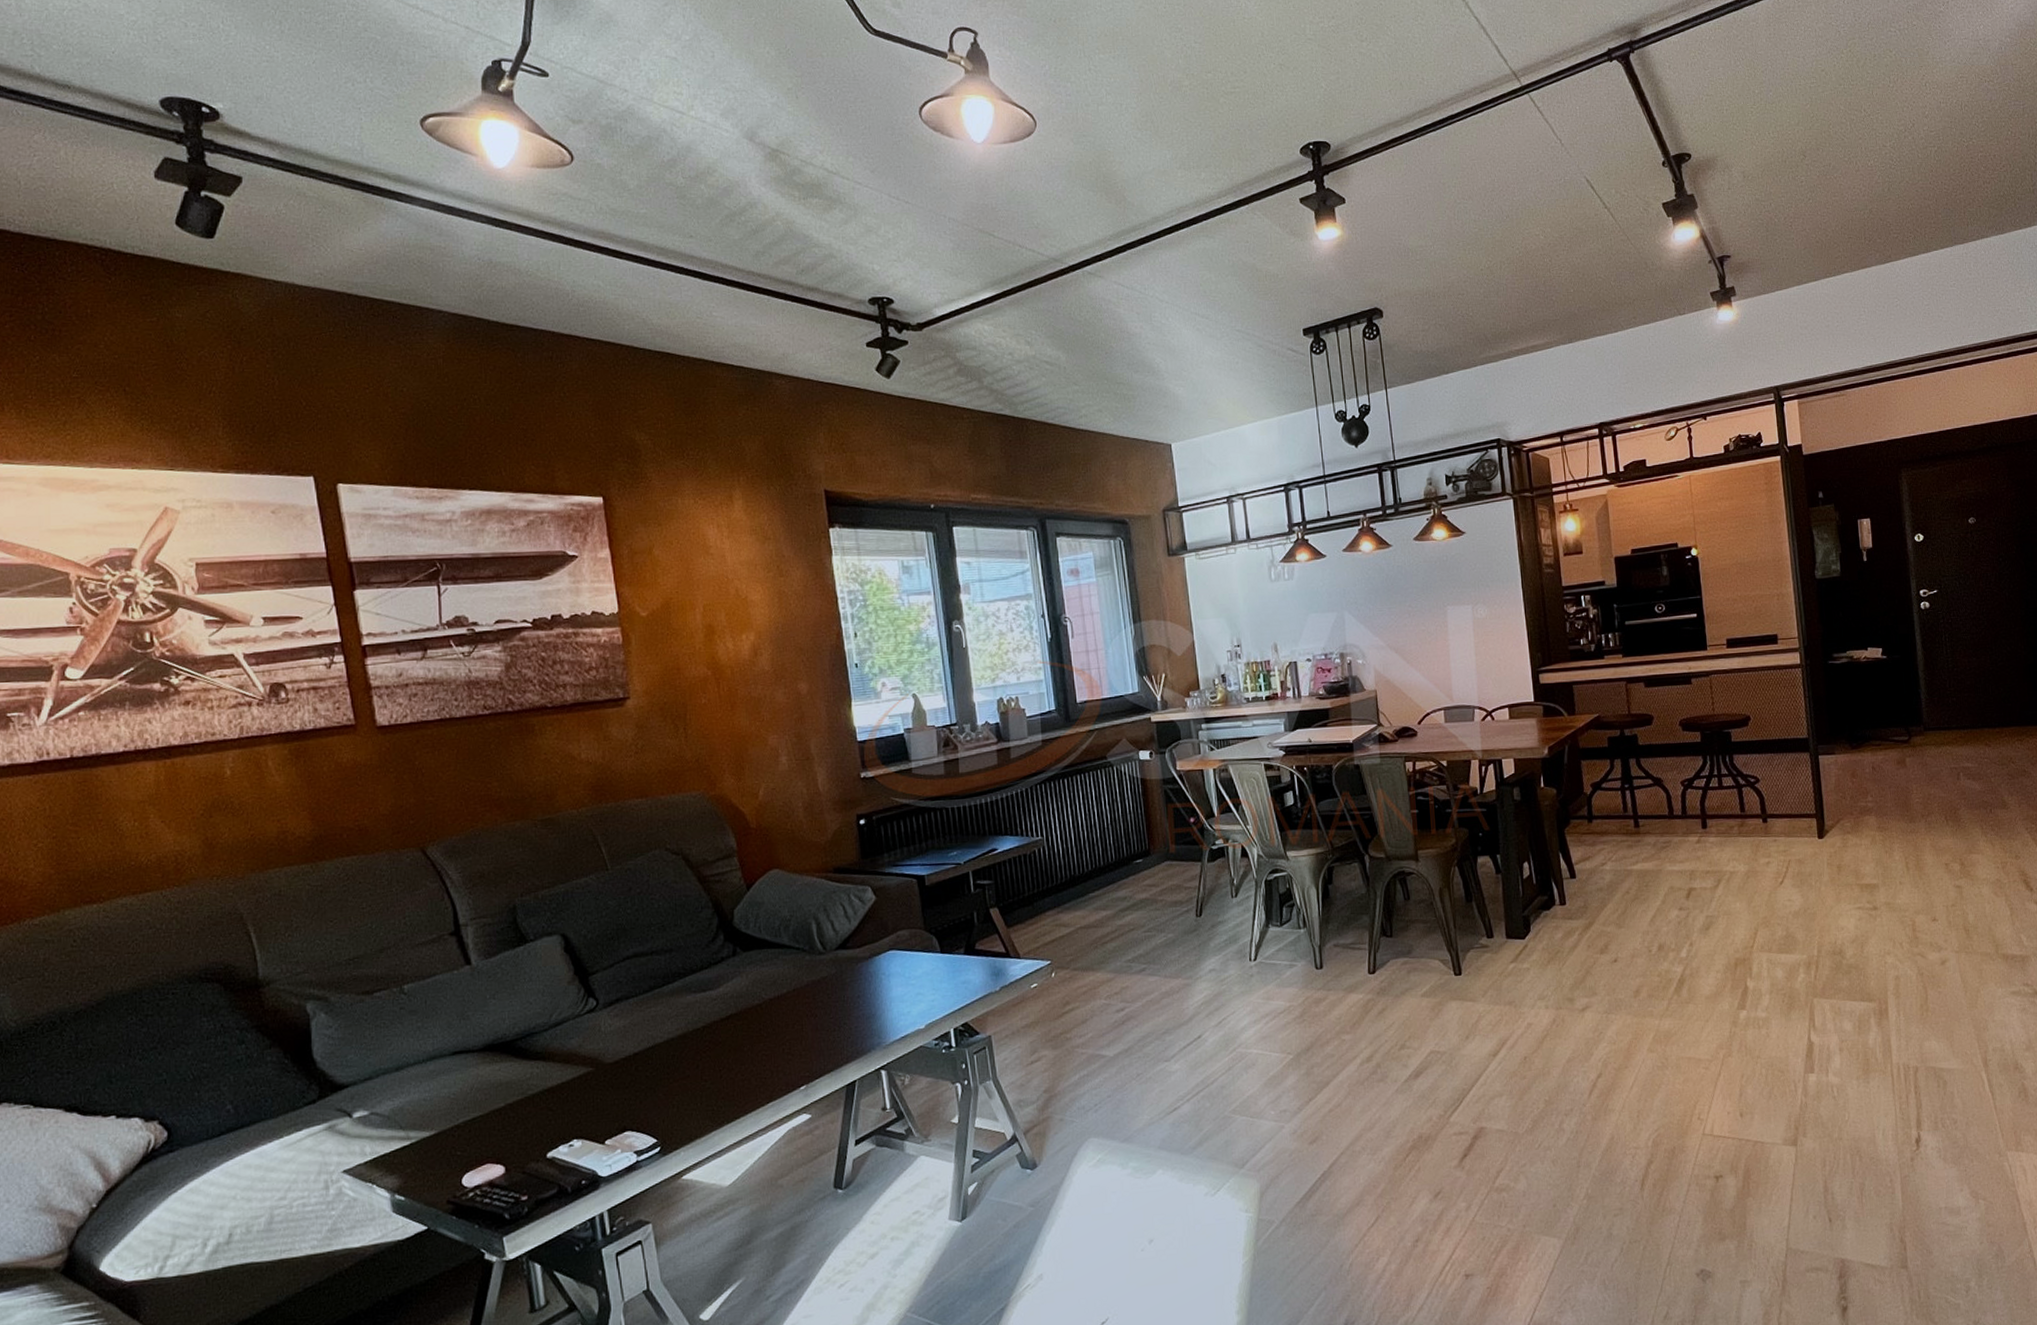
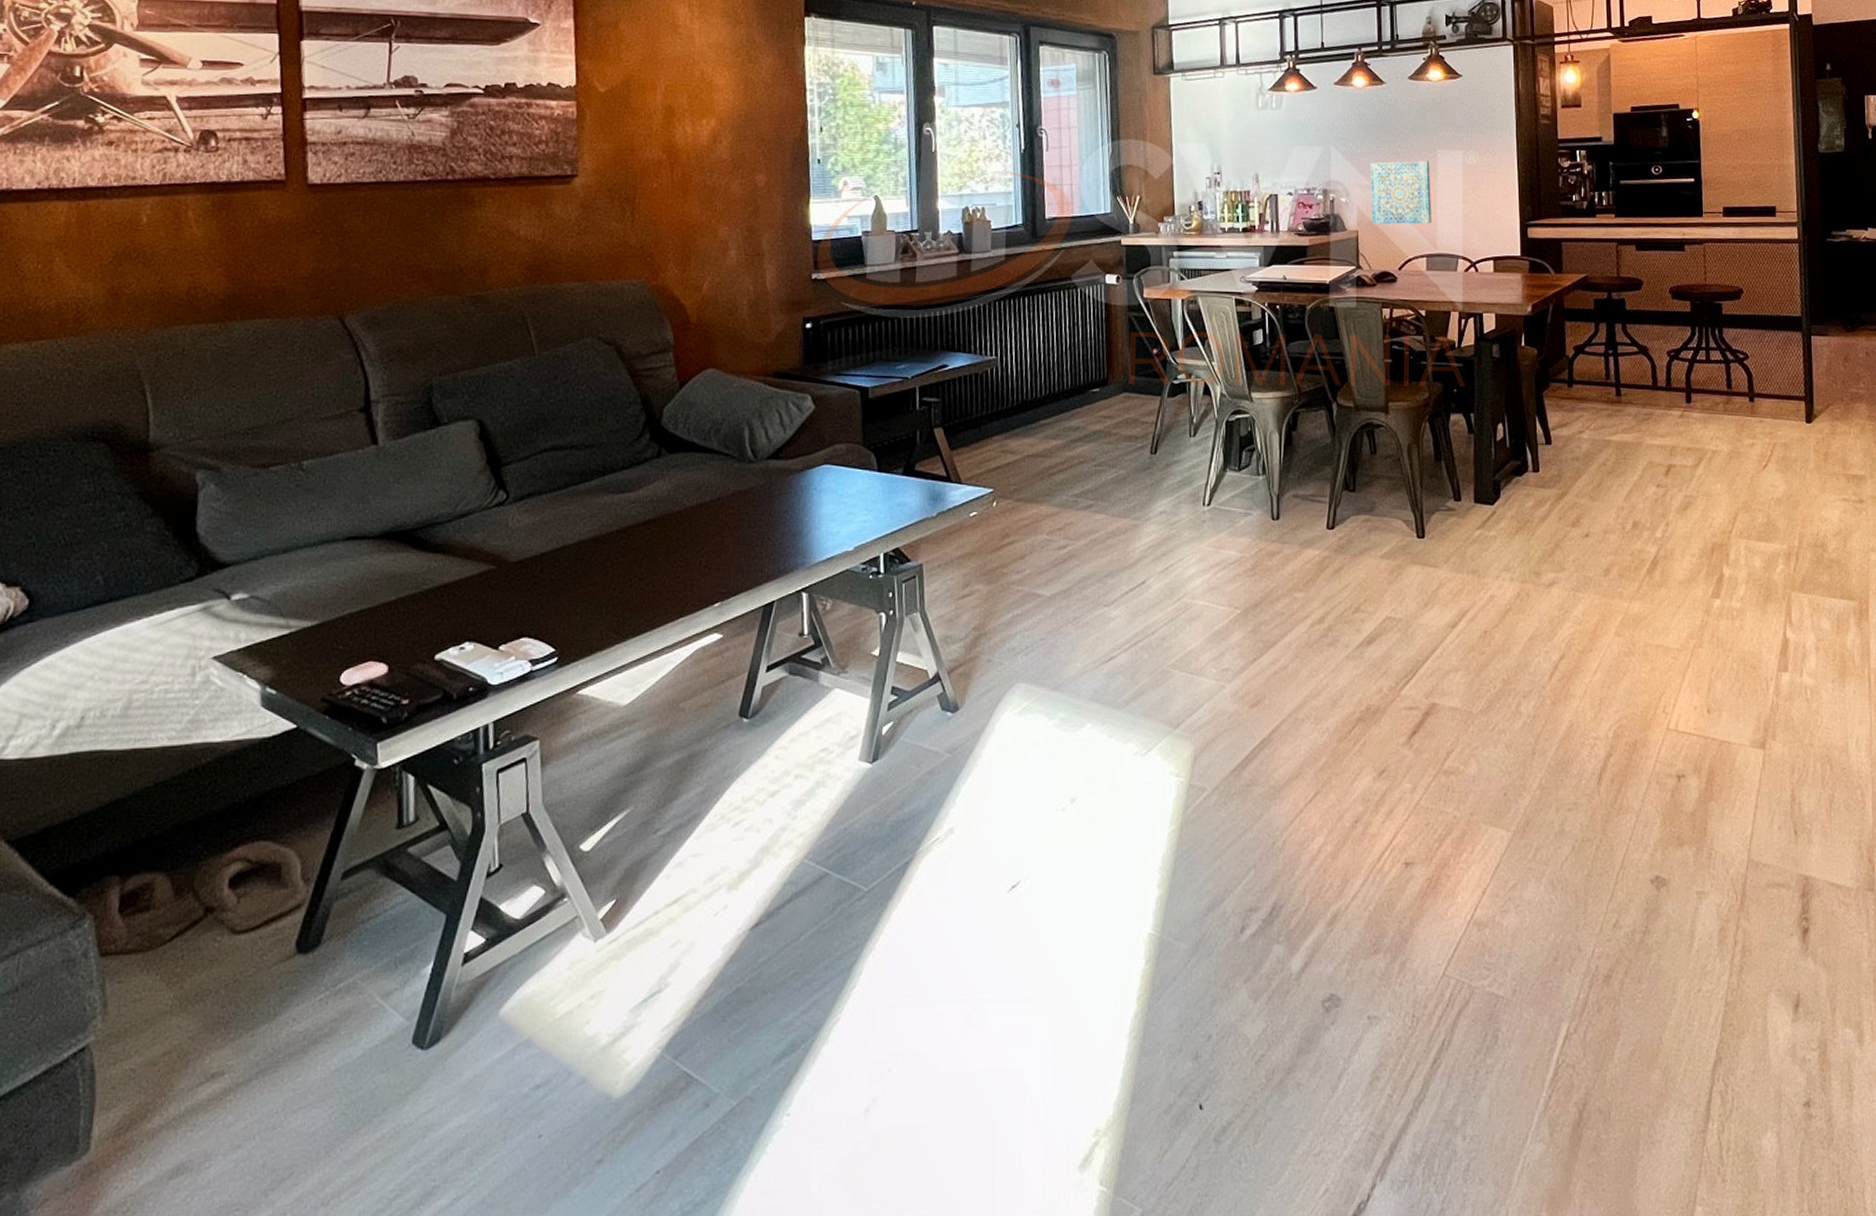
wall art: none [1382,617,1447,682] -> present [1369,160,1432,224]

